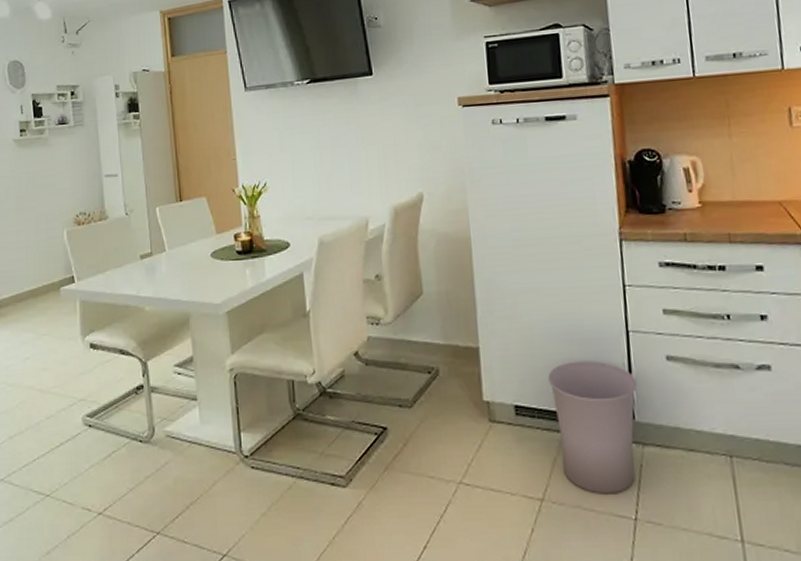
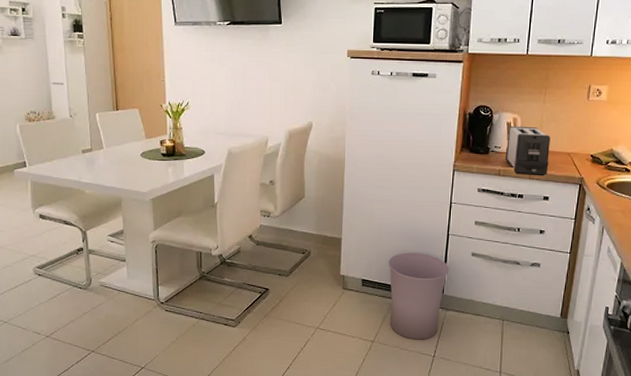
toaster: none [687,170,754,239] -> present [505,126,551,176]

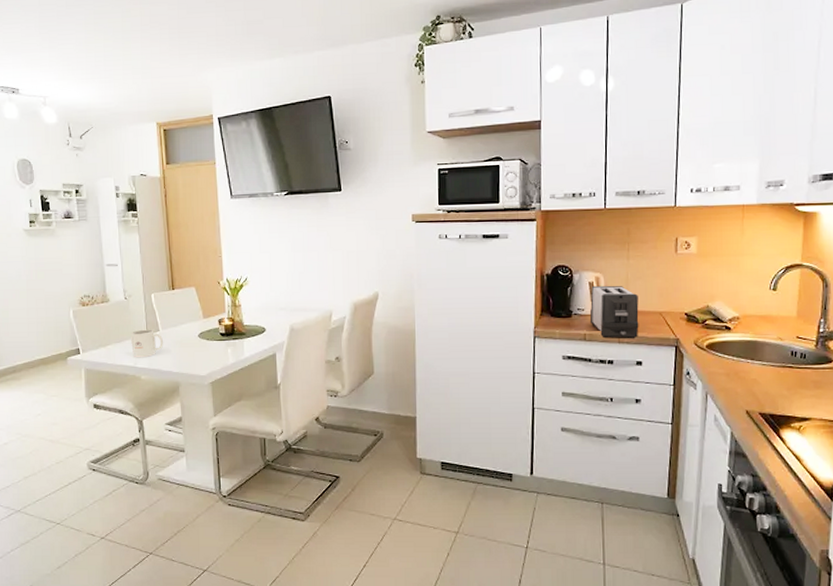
mug: none [76,146,108,174] -> present [131,329,164,358]
waste bin: present [388,252,450,340] -> none [469,430,538,529]

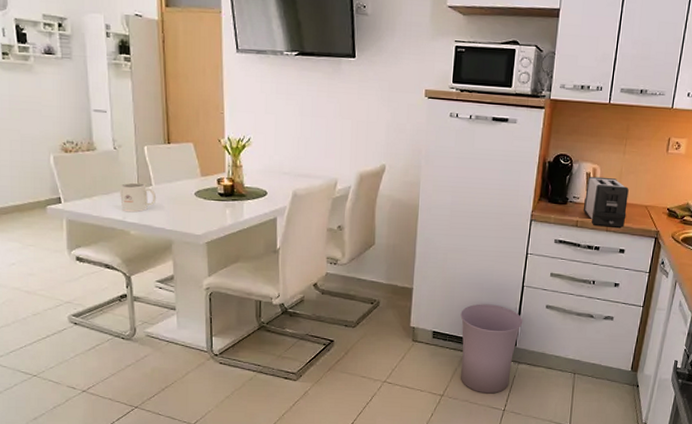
waste bin: none [469,430,538,529] -> present [460,304,523,394]

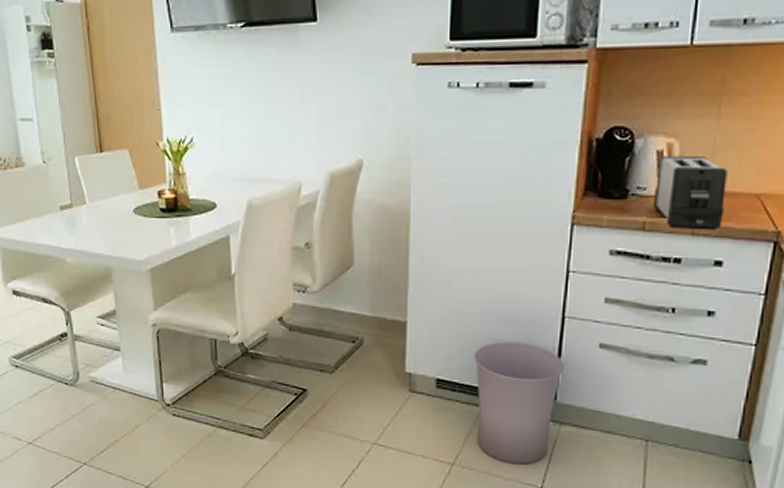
mug: present [120,182,157,213] -> none [52,201,92,237]

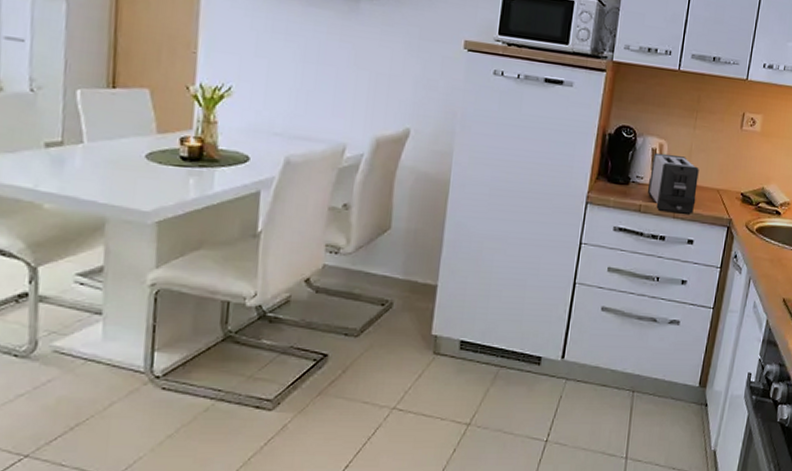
waste bin: present [474,342,565,465] -> none [493,305,574,420]

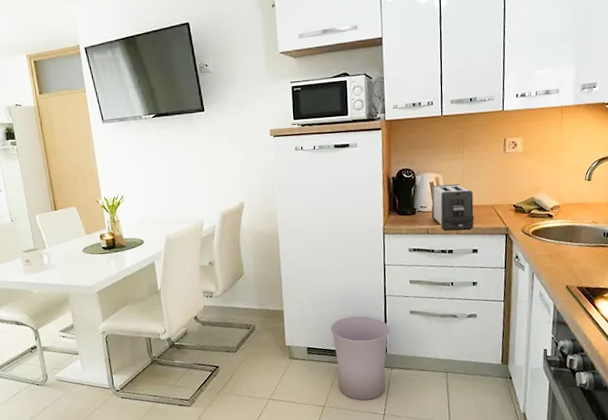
mug: none [32,137,89,179] -> present [20,247,51,274]
waste bin: none [493,305,574,420] -> present [330,316,390,401]

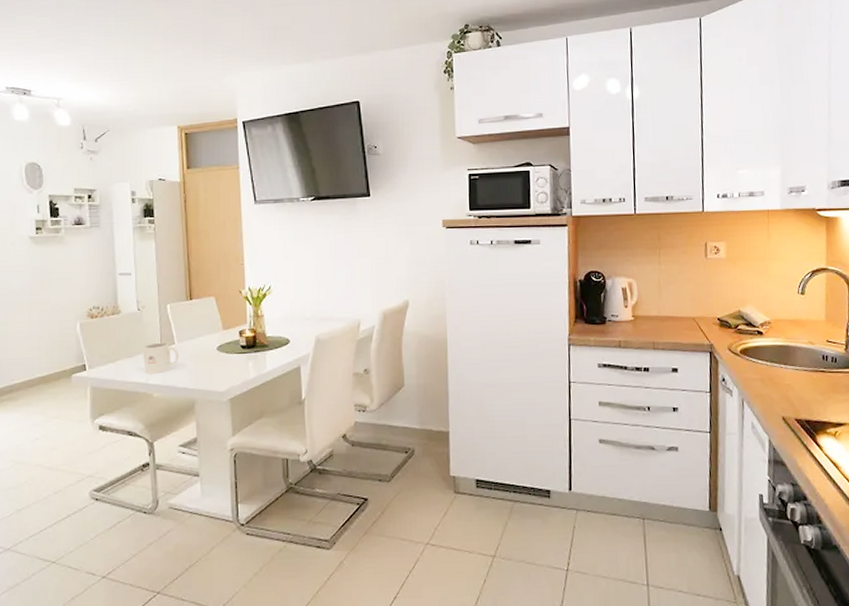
waste bin: present [330,316,390,401] -> none [504,443,576,551]
toaster: present [431,184,474,231] -> none [624,290,673,346]

